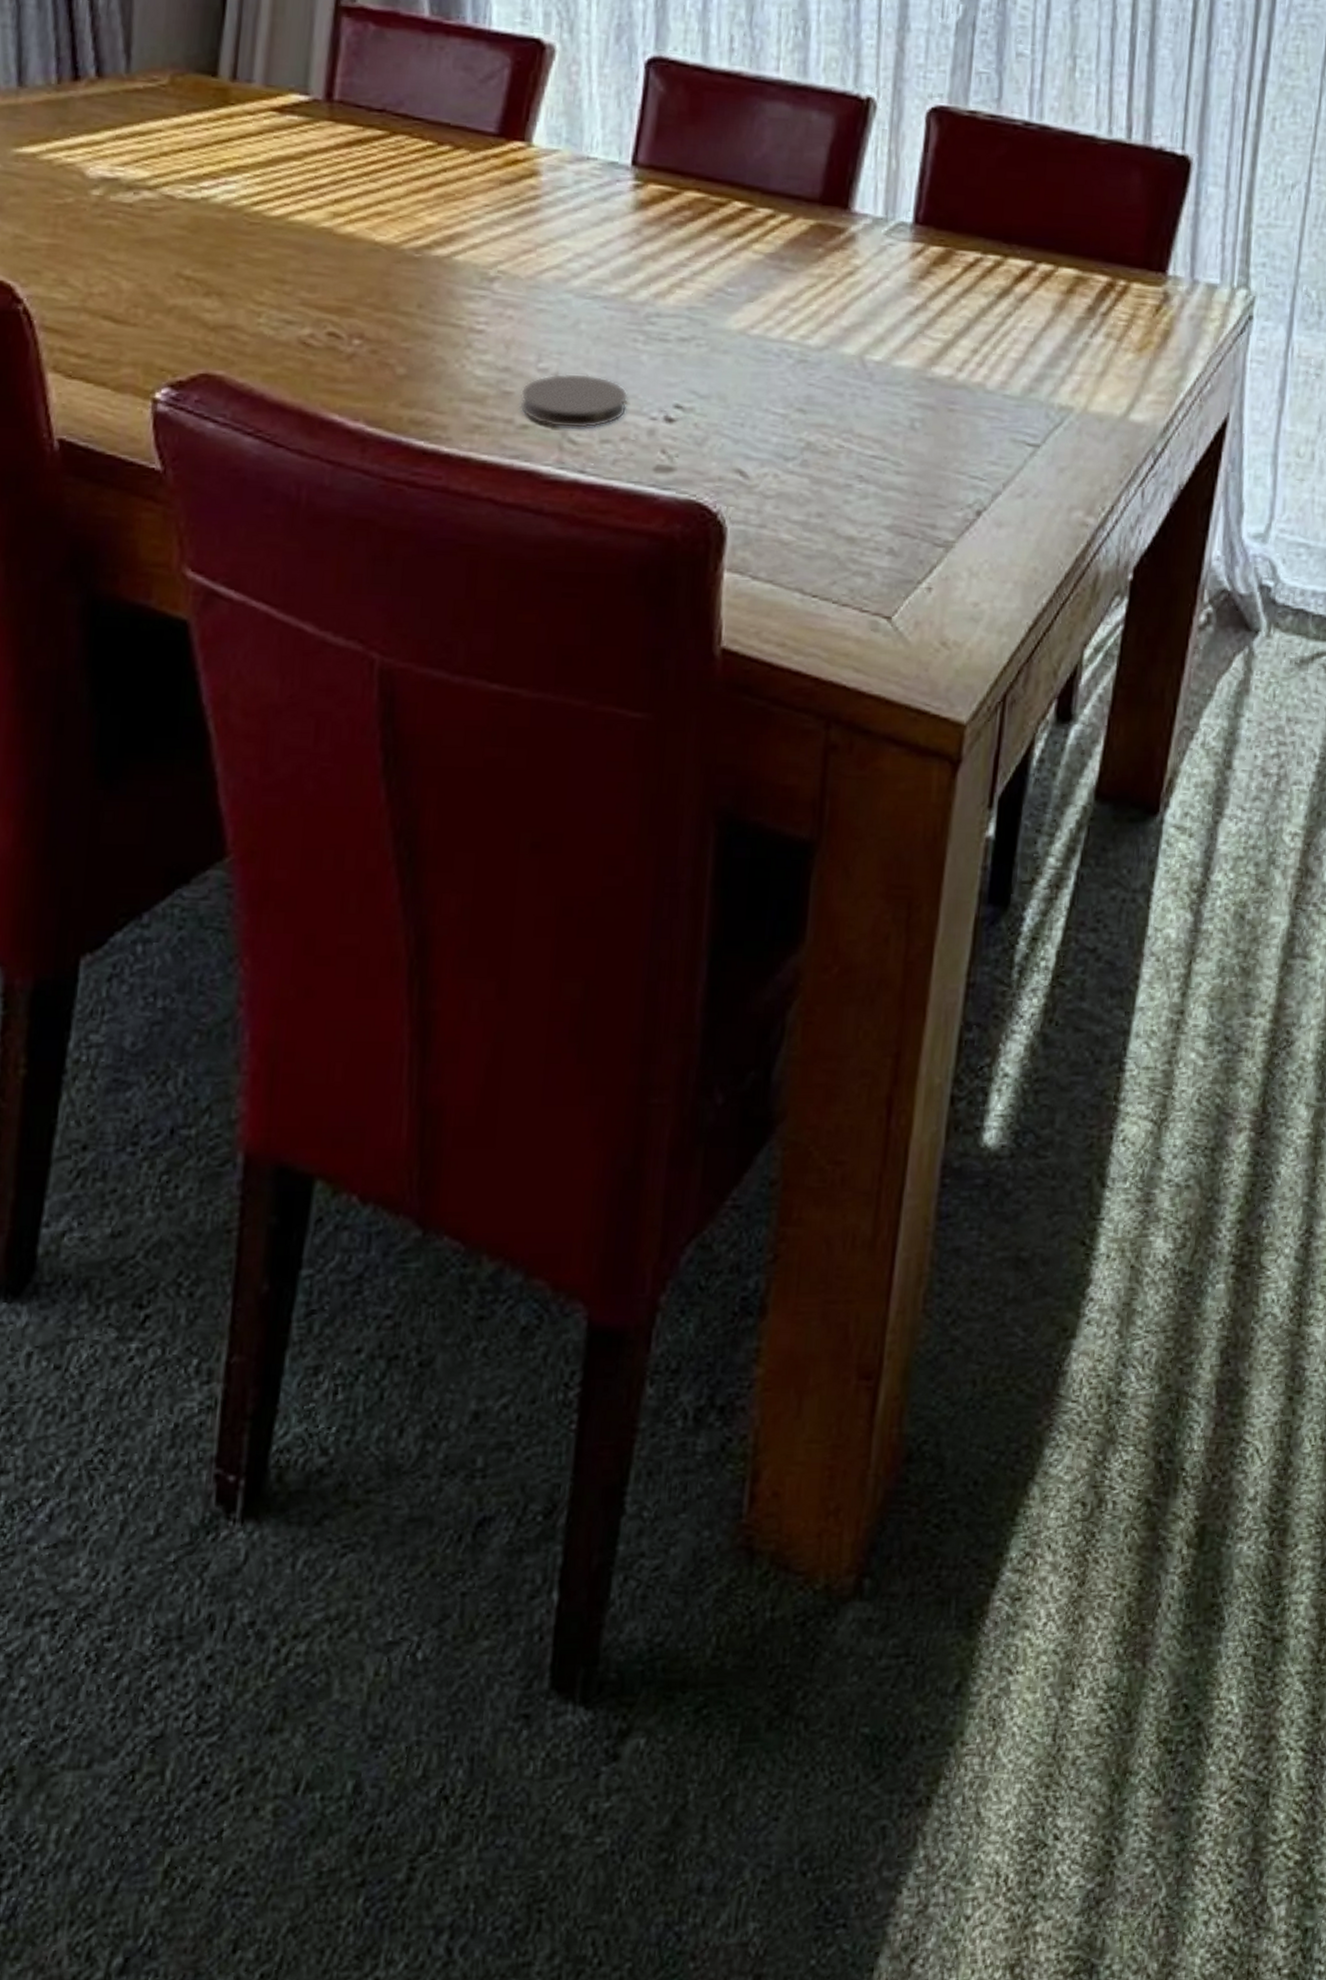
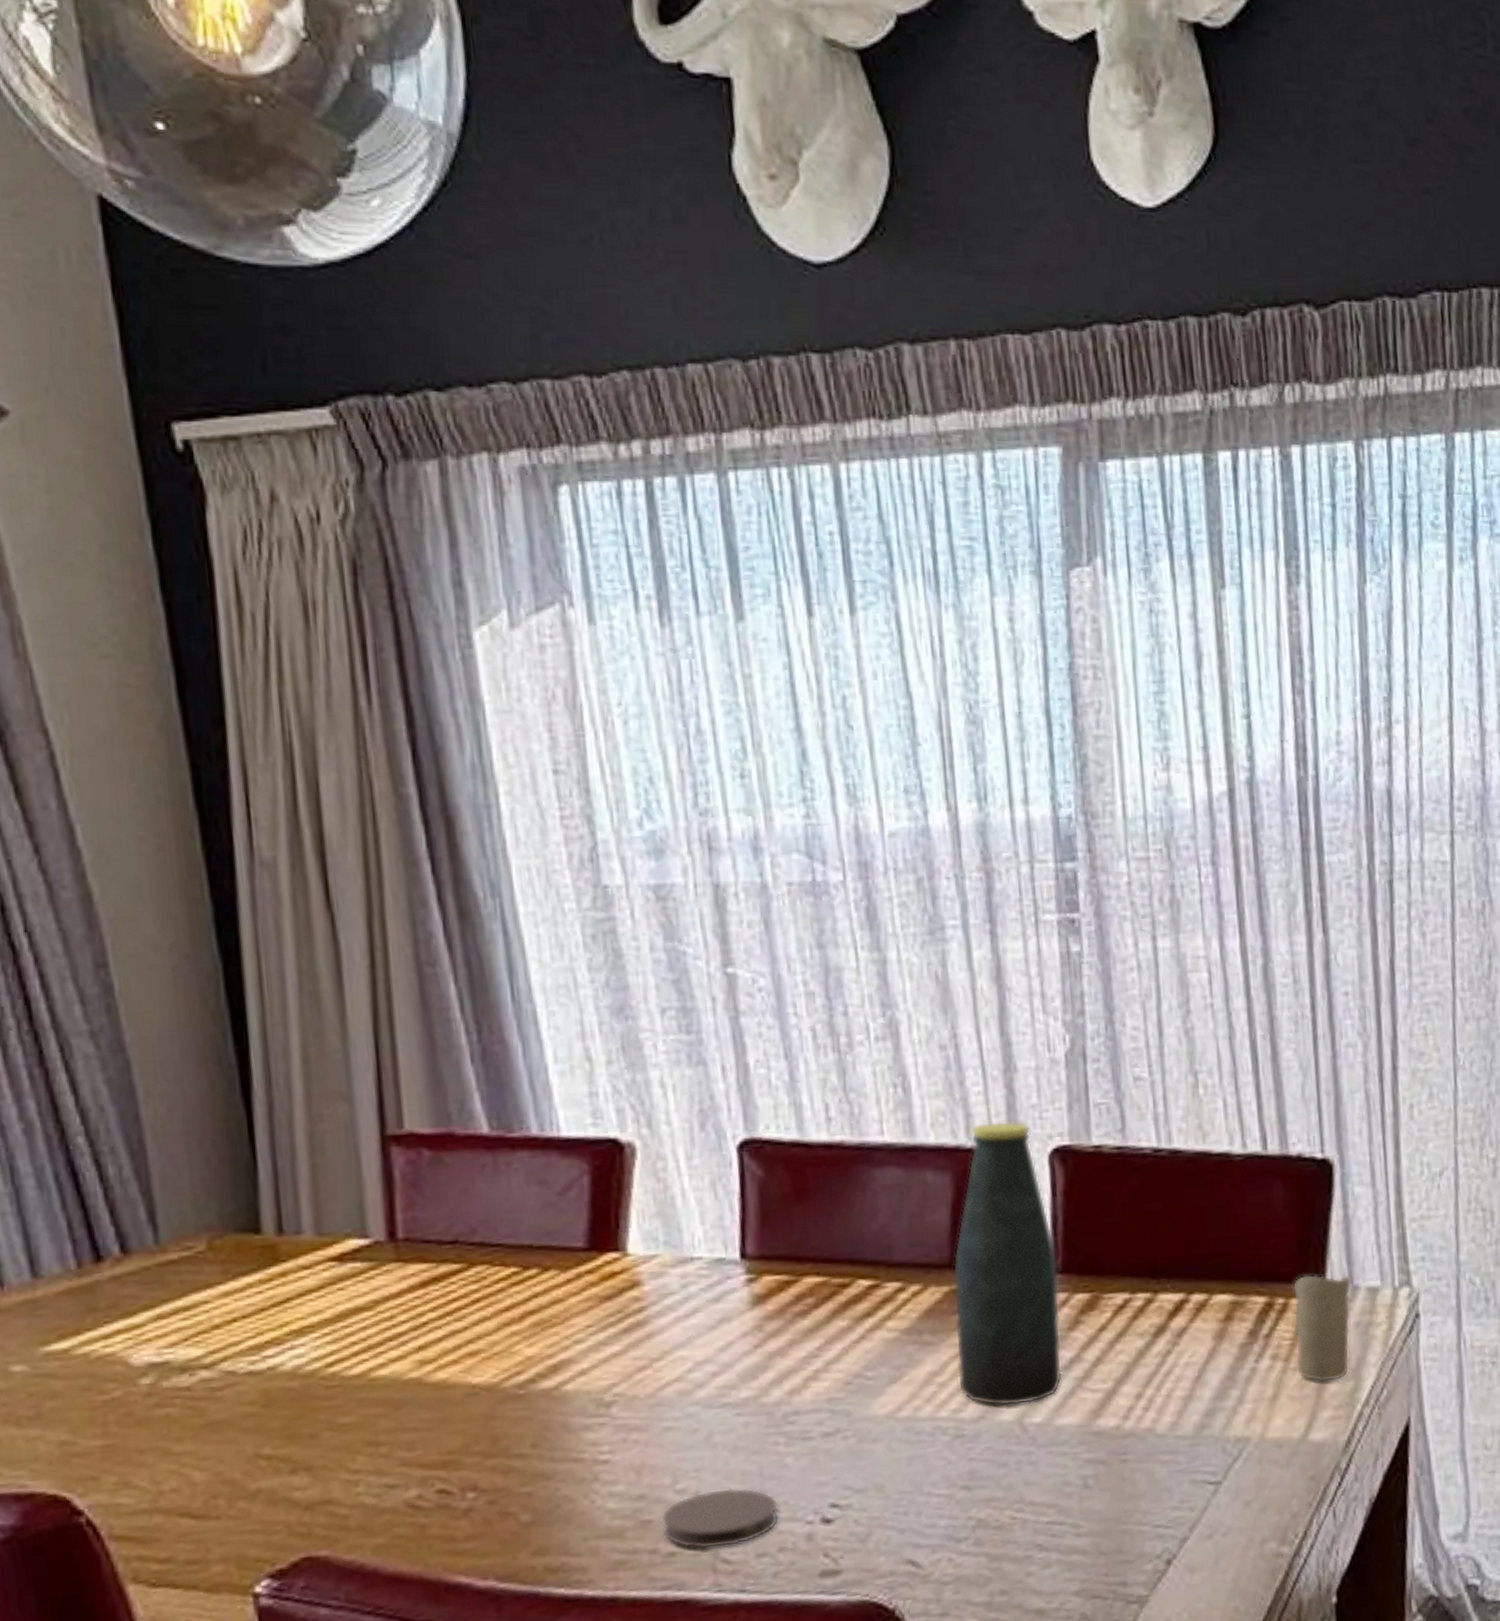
bottle: none [809,73,920,342] -> present [952,1121,1062,1406]
candle: none [1127,261,1193,368] -> present [1292,1274,1352,1383]

